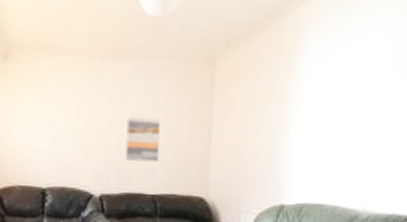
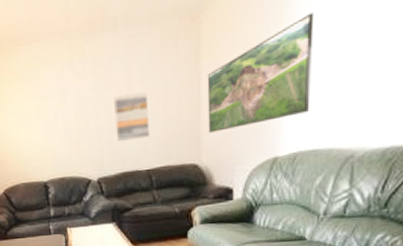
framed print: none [217,79,317,170] -> present [207,12,315,133]

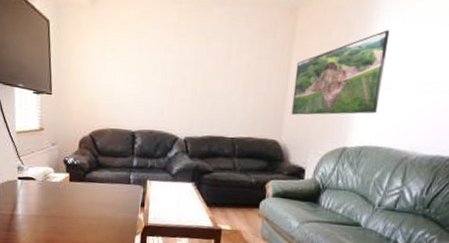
wall art: present [114,91,150,141] -> none [208,64,242,108]

